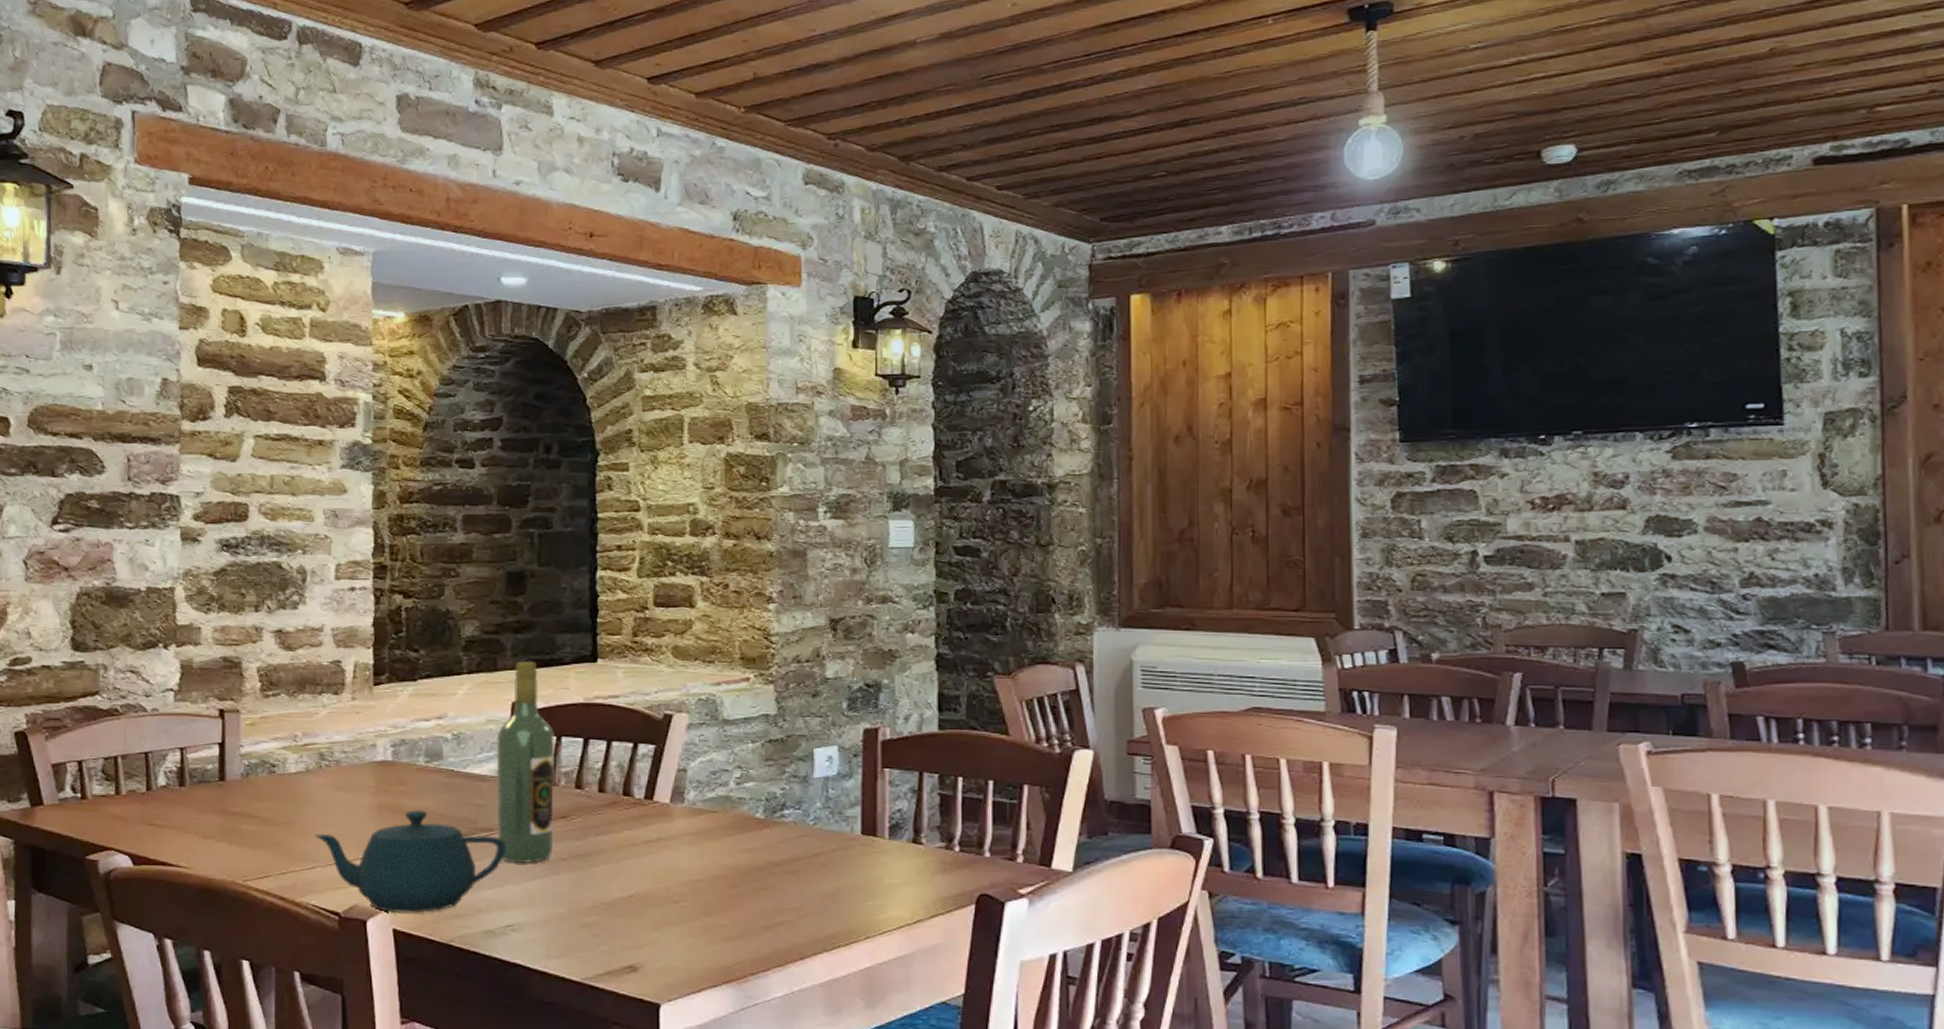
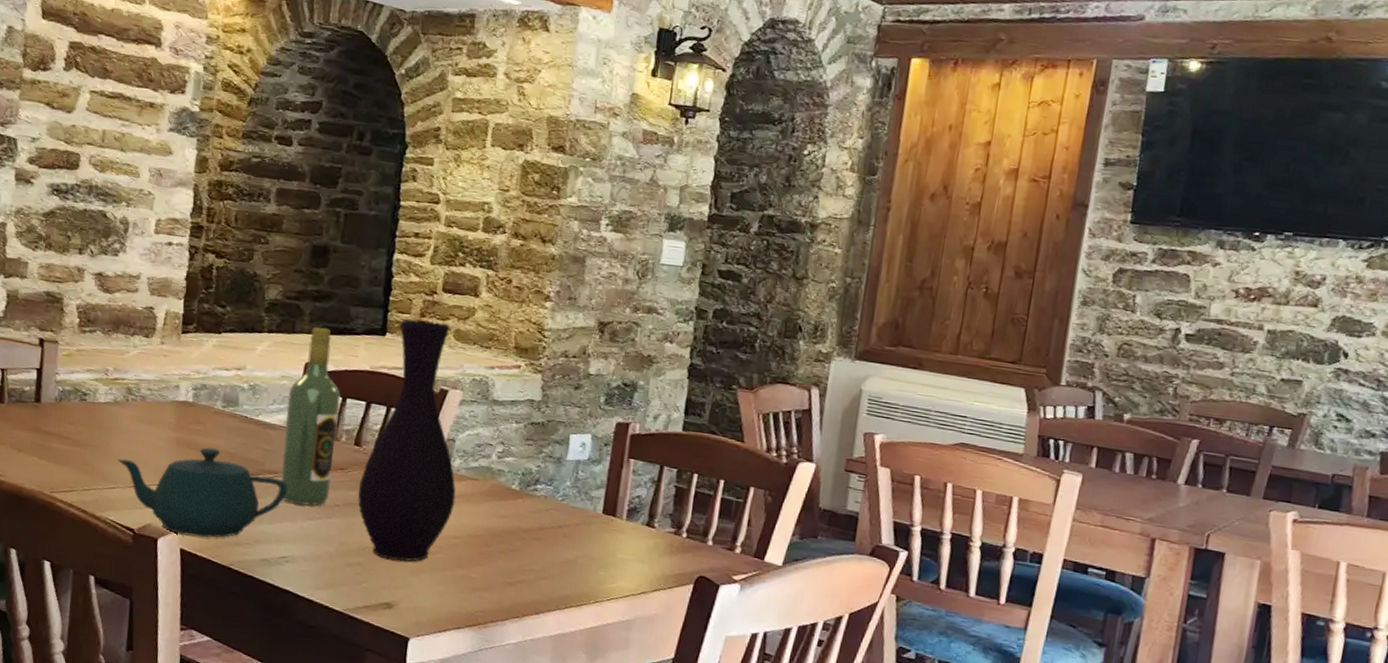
vase: none [586,640,694,916] -> present [358,319,457,562]

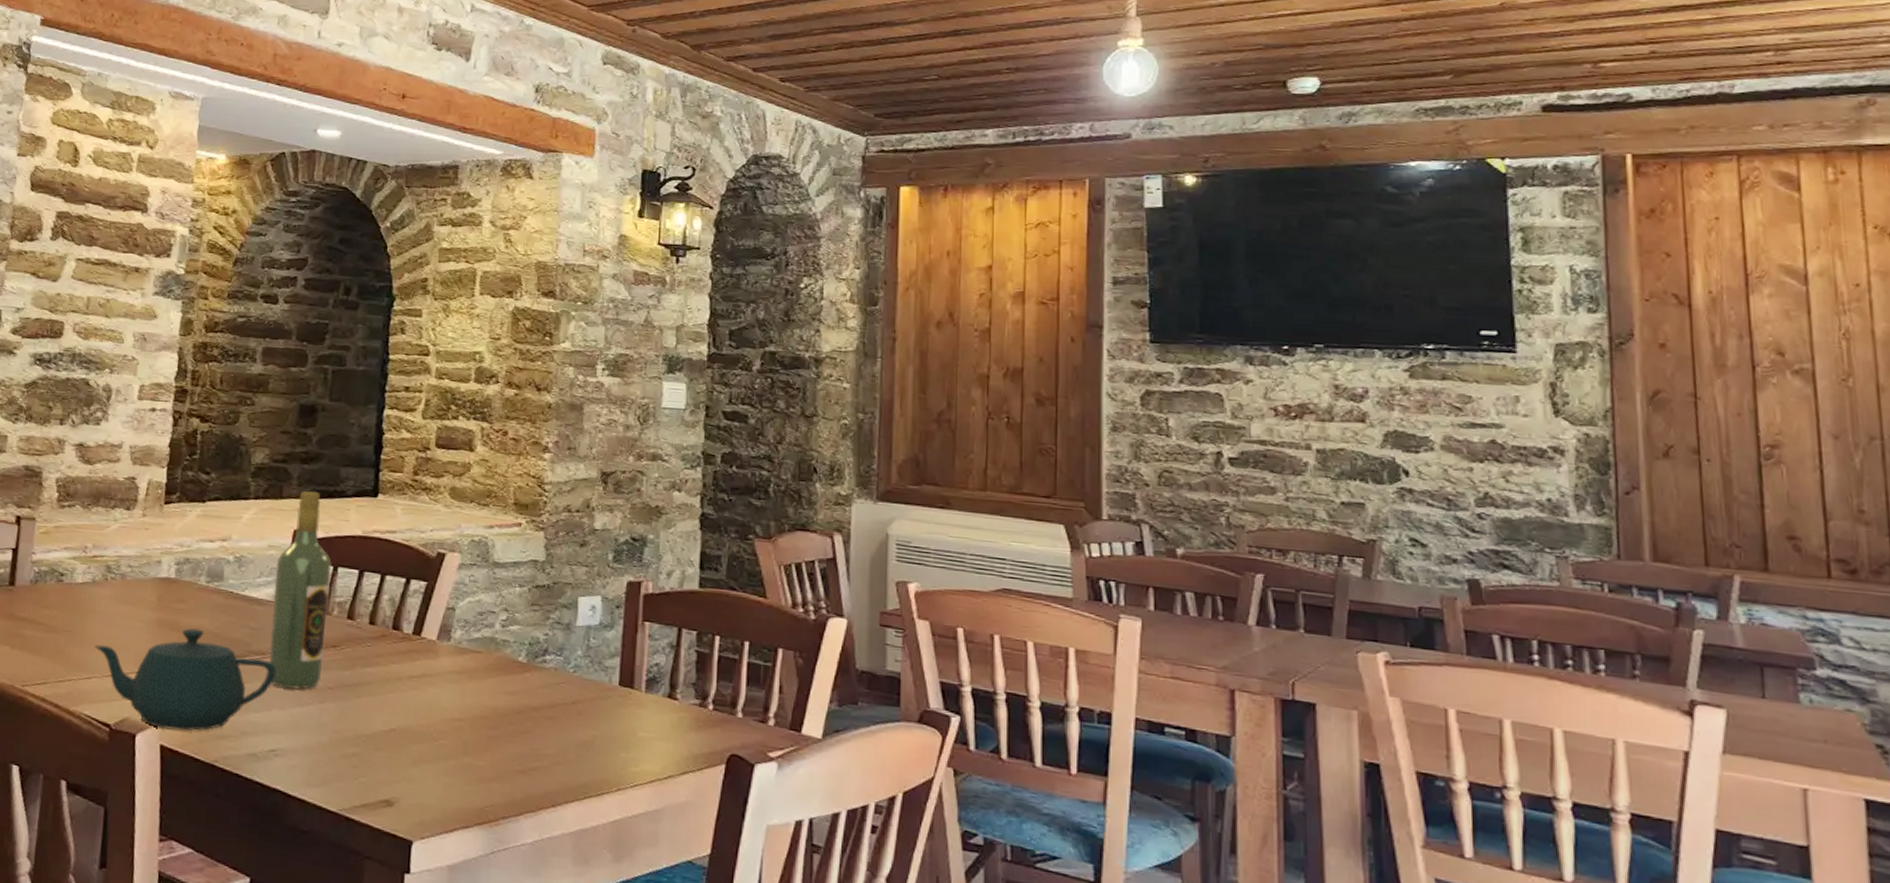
vase: present [358,319,457,562] -> none [352,478,459,751]

